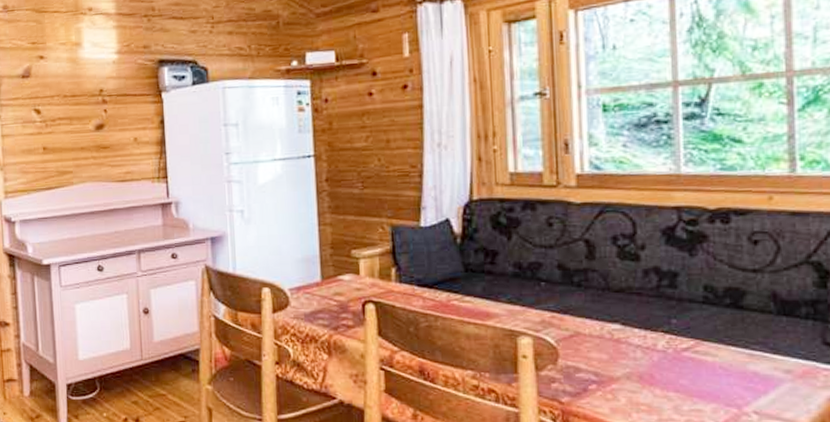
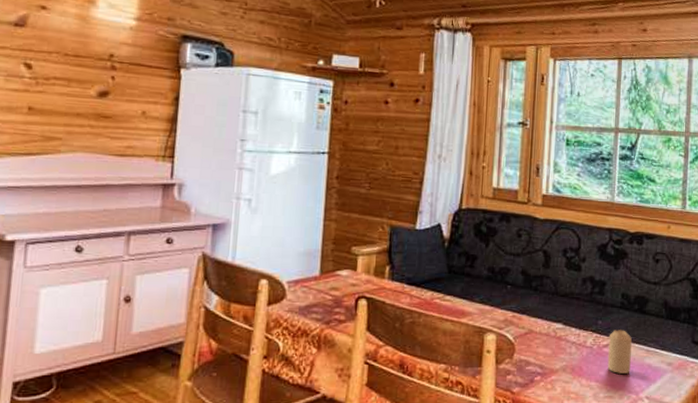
candle: none [689,330,728,383] -> present [607,330,632,374]

